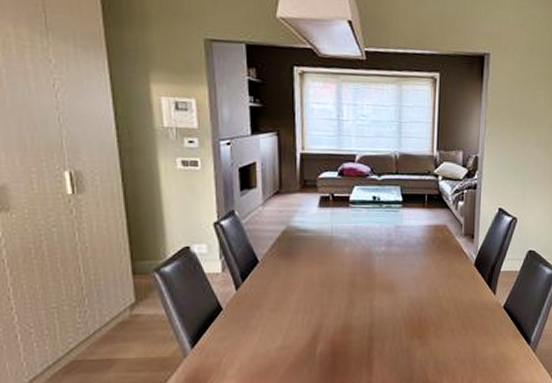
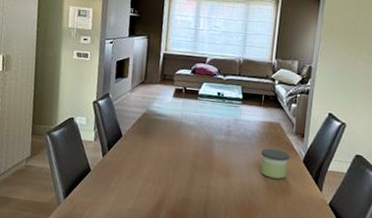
candle: none [429,255,460,288] -> present [260,148,290,179]

